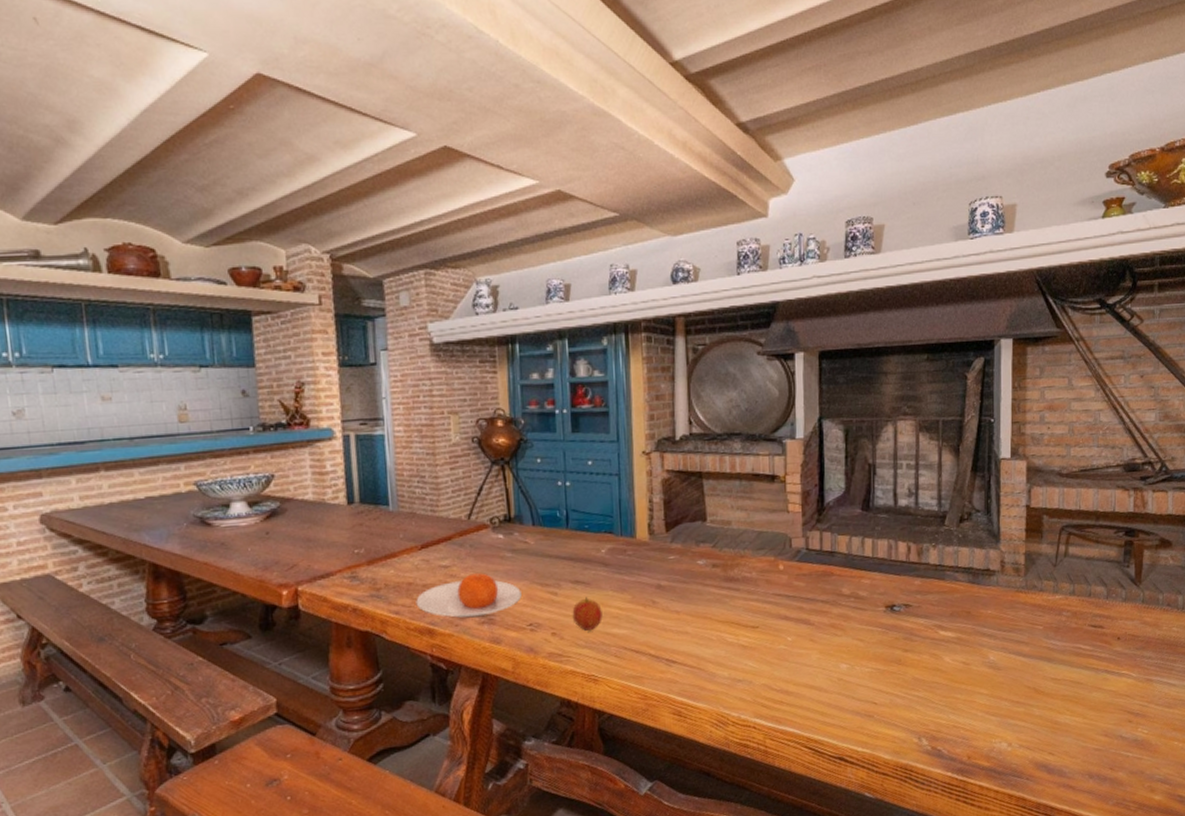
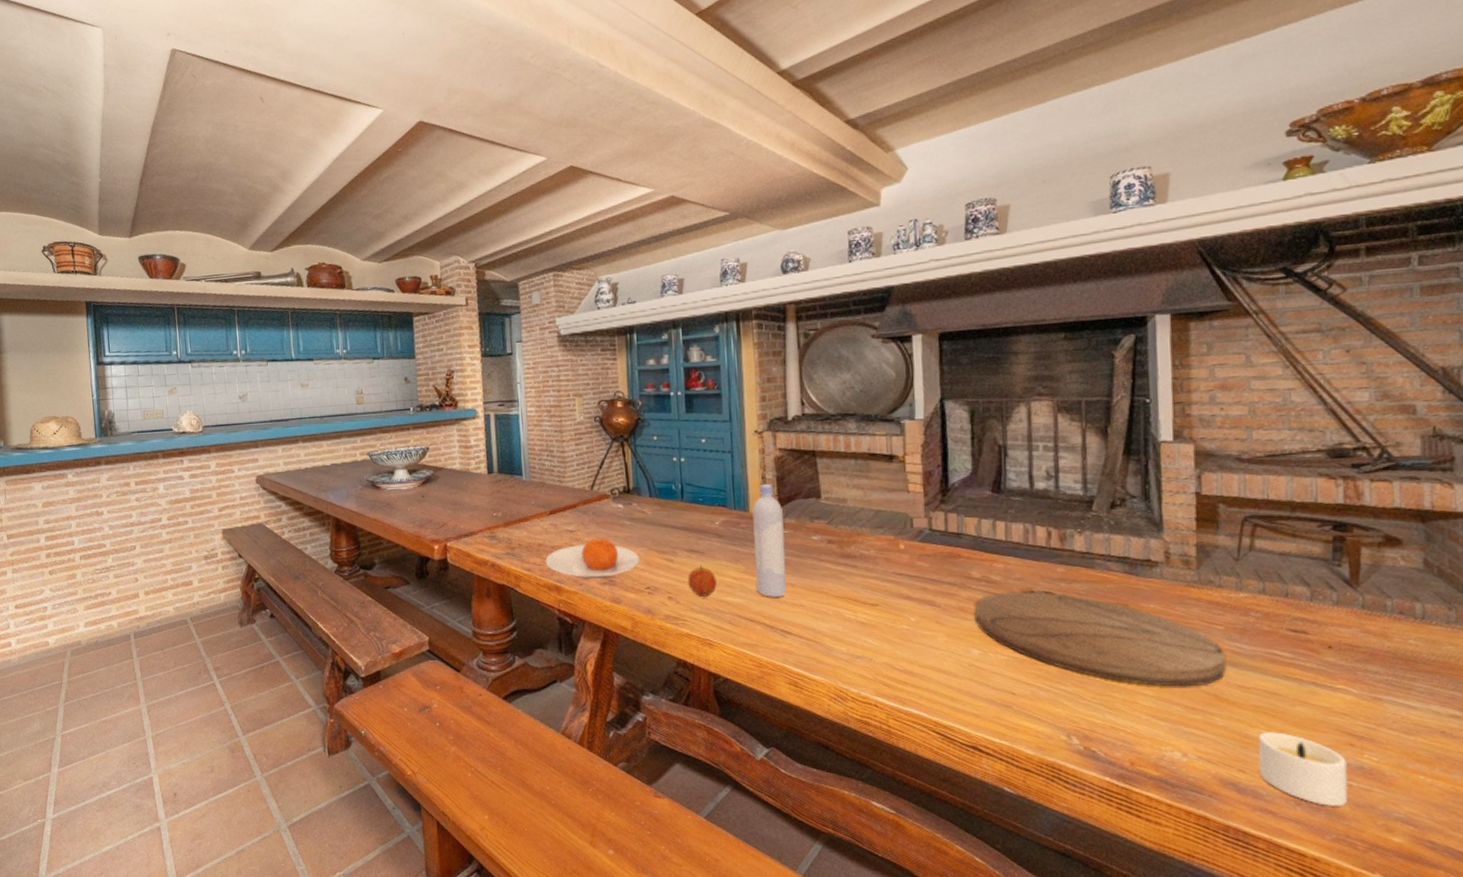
bottle: none [639,507,672,626] -> present [752,483,787,597]
cutting board: none [844,604,1044,685] -> present [974,591,1227,687]
candle: none [1063,716,1126,776] -> present [1257,732,1348,806]

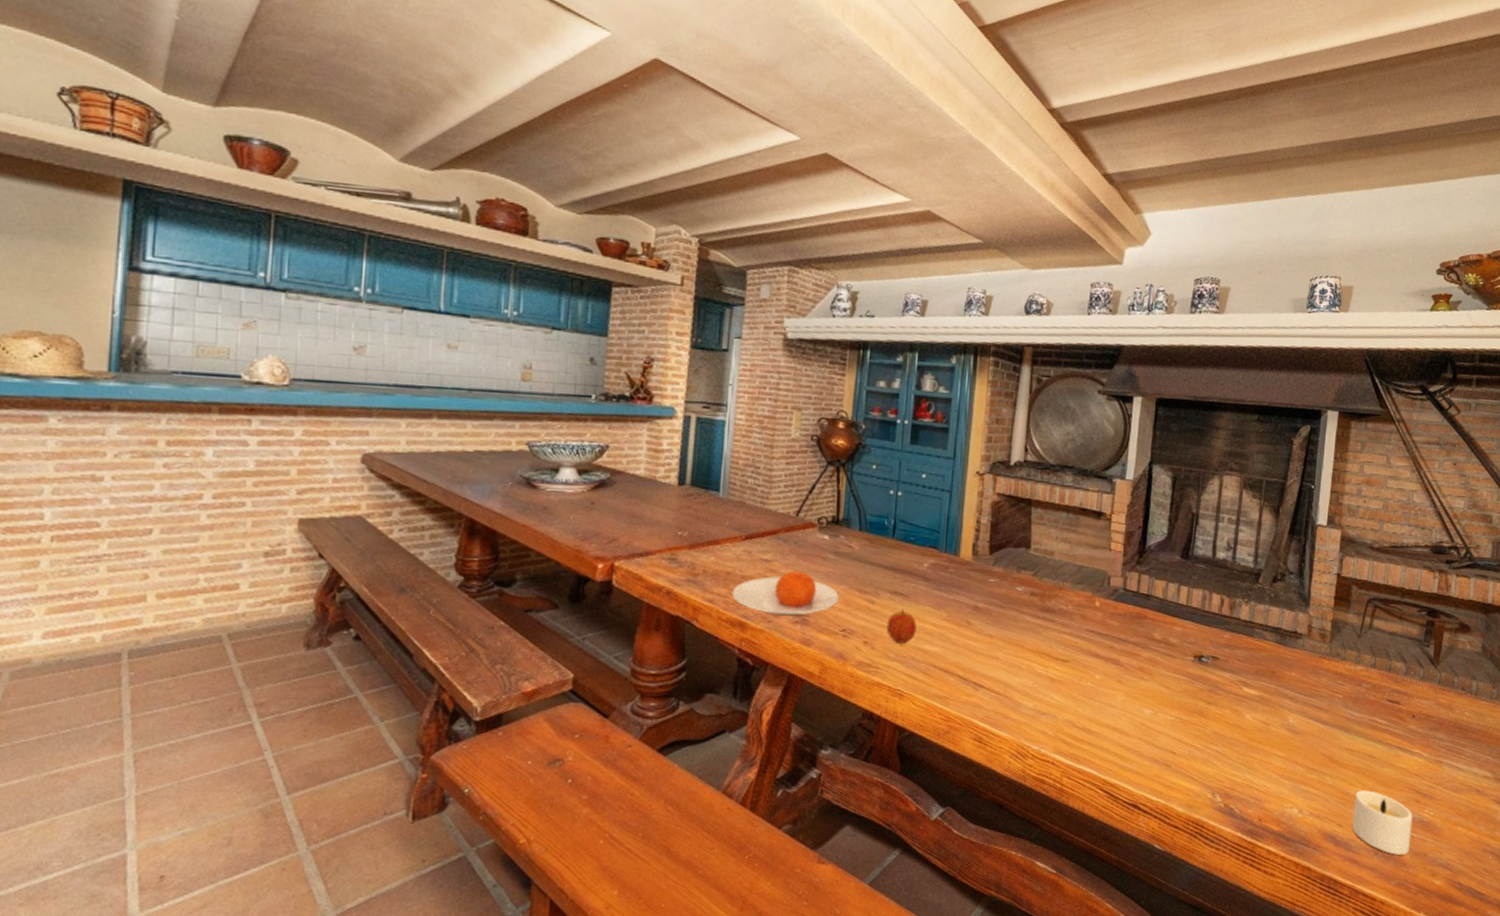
bottle: present [752,483,787,597] -> none [955,528,992,648]
cutting board: present [974,591,1227,687] -> none [1151,654,1342,749]

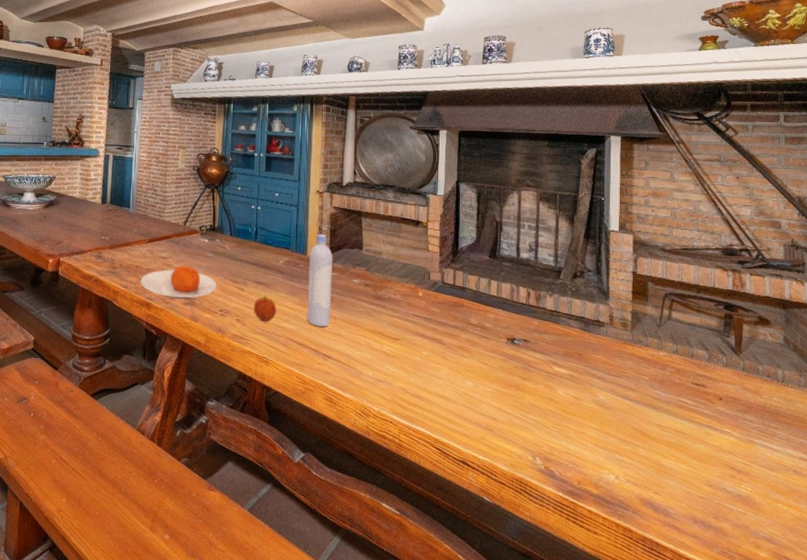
bottle: none [955,528,992,648] -> present [307,233,333,327]
candle: present [1352,790,1413,855] -> none [668,463,730,525]

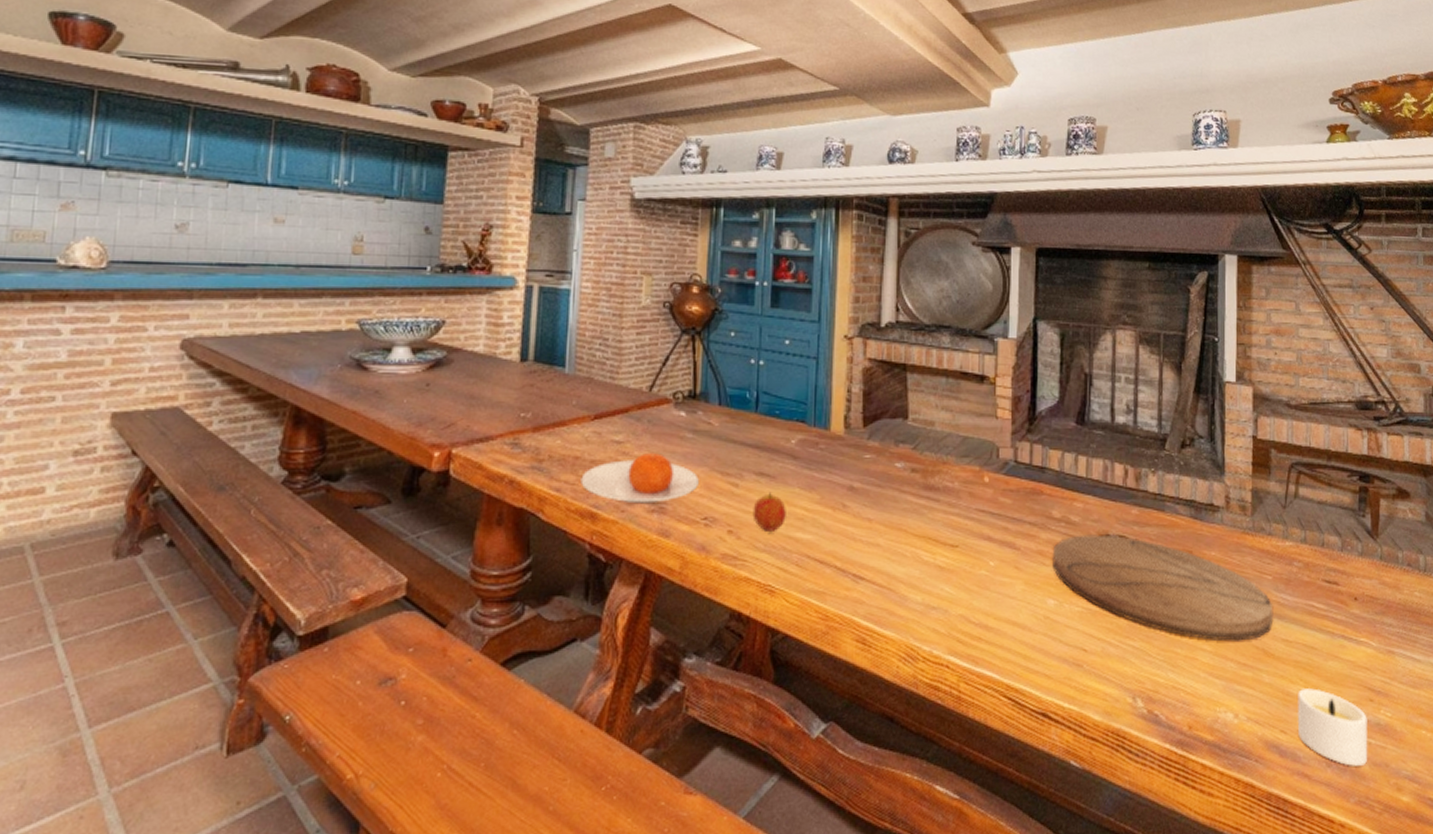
bottle: present [307,233,333,327] -> none [830,398,866,534]
cutting board: none [470,337,649,423] -> present [1052,534,1274,641]
candle: none [668,463,730,525] -> present [1297,688,1368,766]

